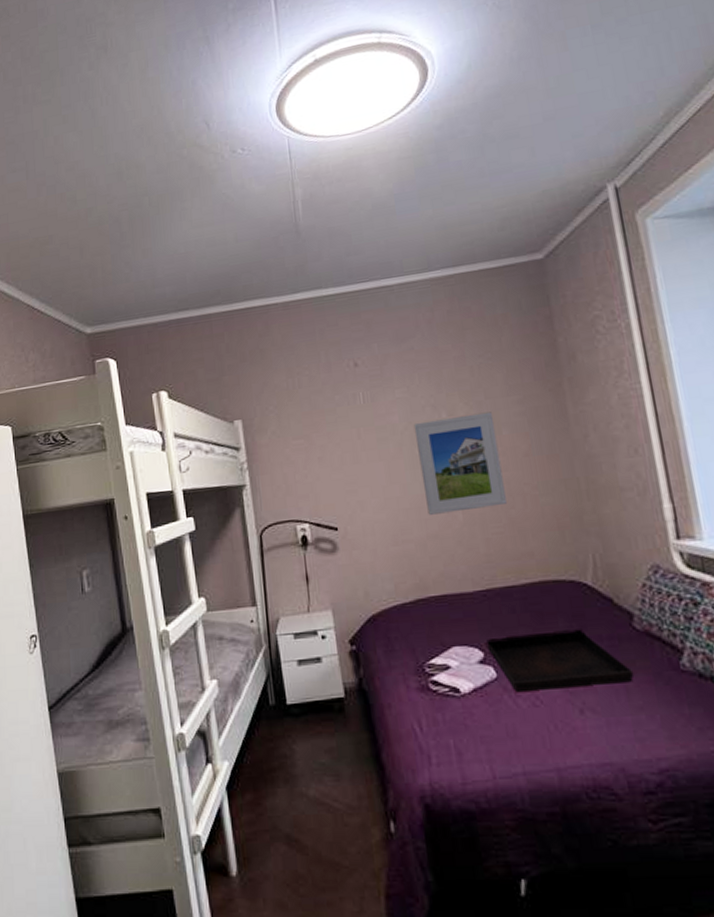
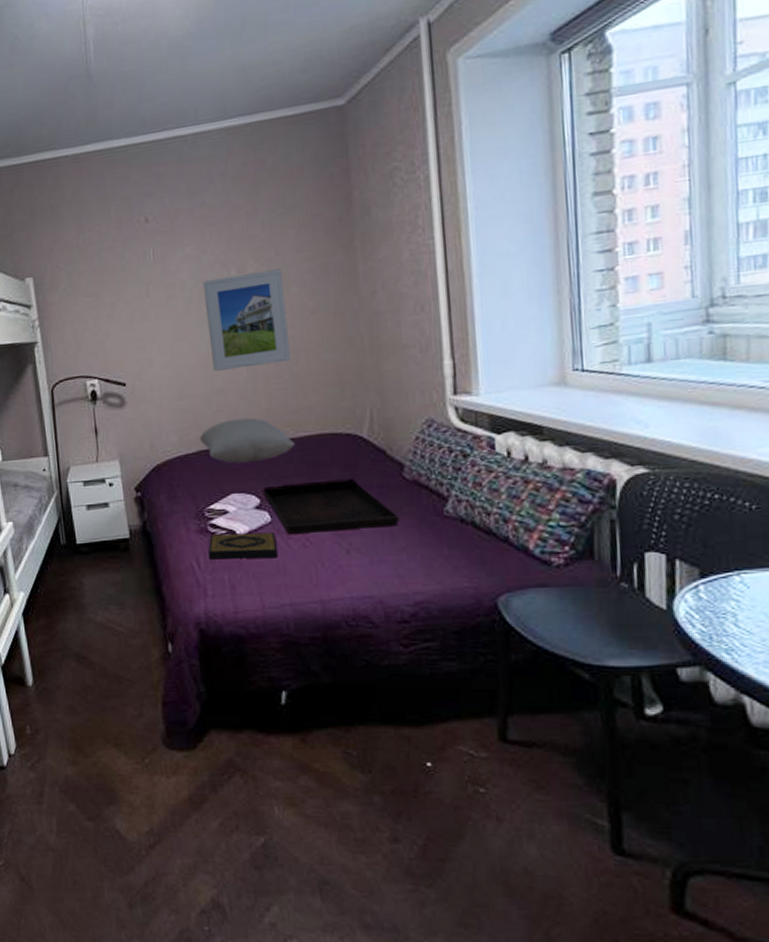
pillow: none [416,563,518,614] -> present [200,417,296,464]
hardback book: none [430,689,507,722] -> present [208,532,279,560]

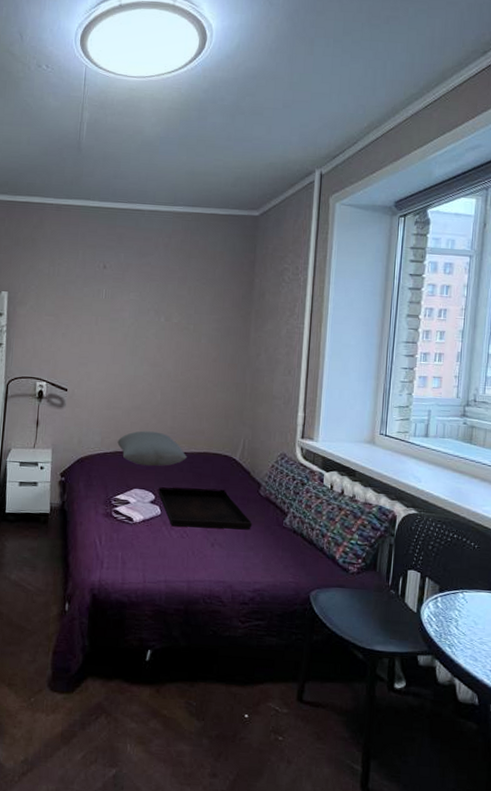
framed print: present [202,268,290,371] -> none [136,321,198,394]
hardback book: present [208,532,279,560] -> none [109,519,162,543]

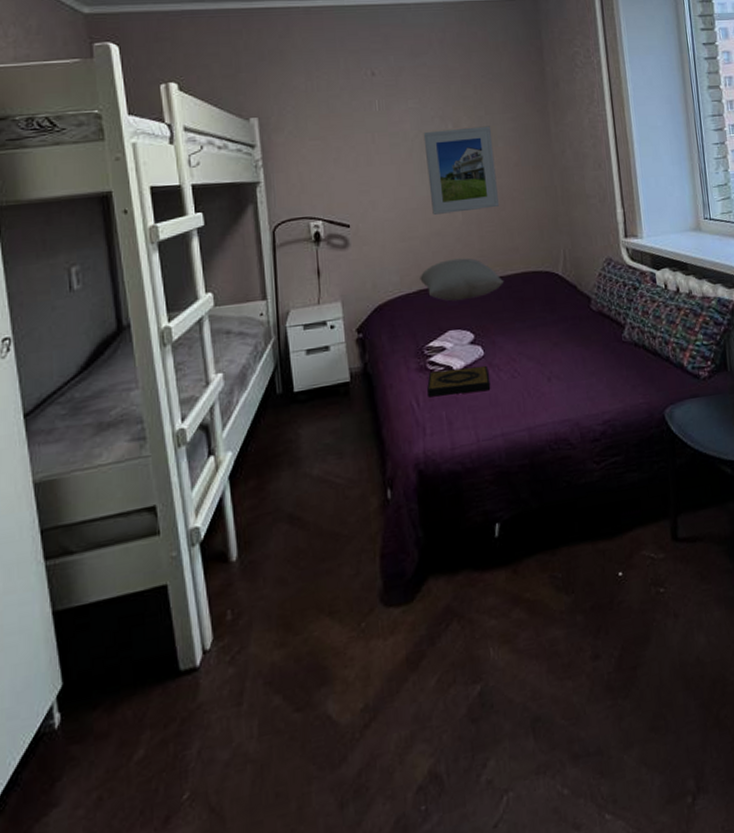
hardback book: none [109,519,162,543] -> present [427,365,491,397]
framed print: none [136,321,198,394] -> present [423,126,499,215]
serving tray: present [158,487,253,530] -> none [477,313,589,366]

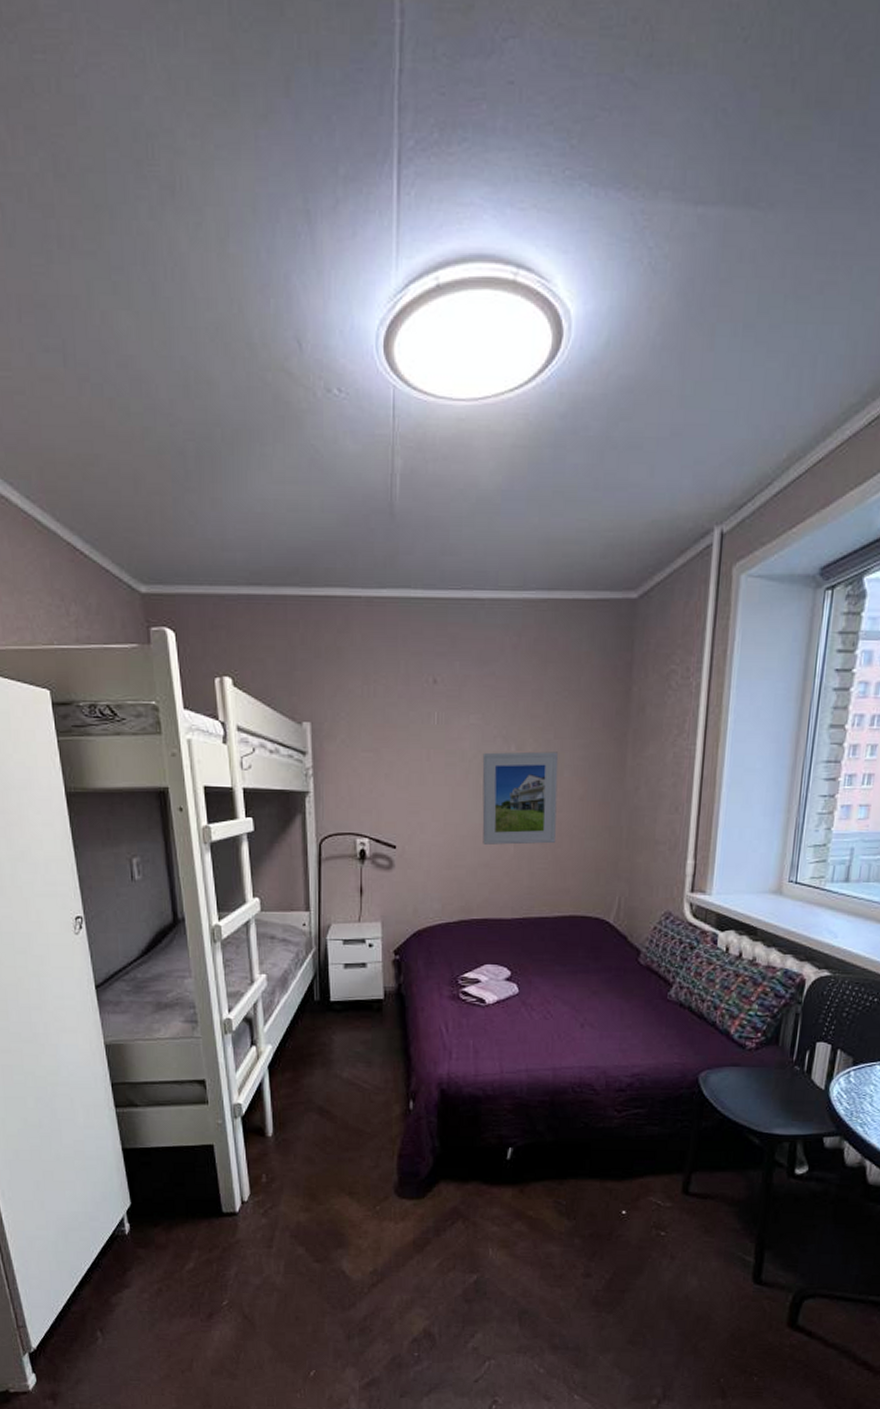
pillow: present [420,258,504,302] -> none [462,893,550,937]
hardback book: present [427,365,491,397] -> none [458,1002,521,1026]

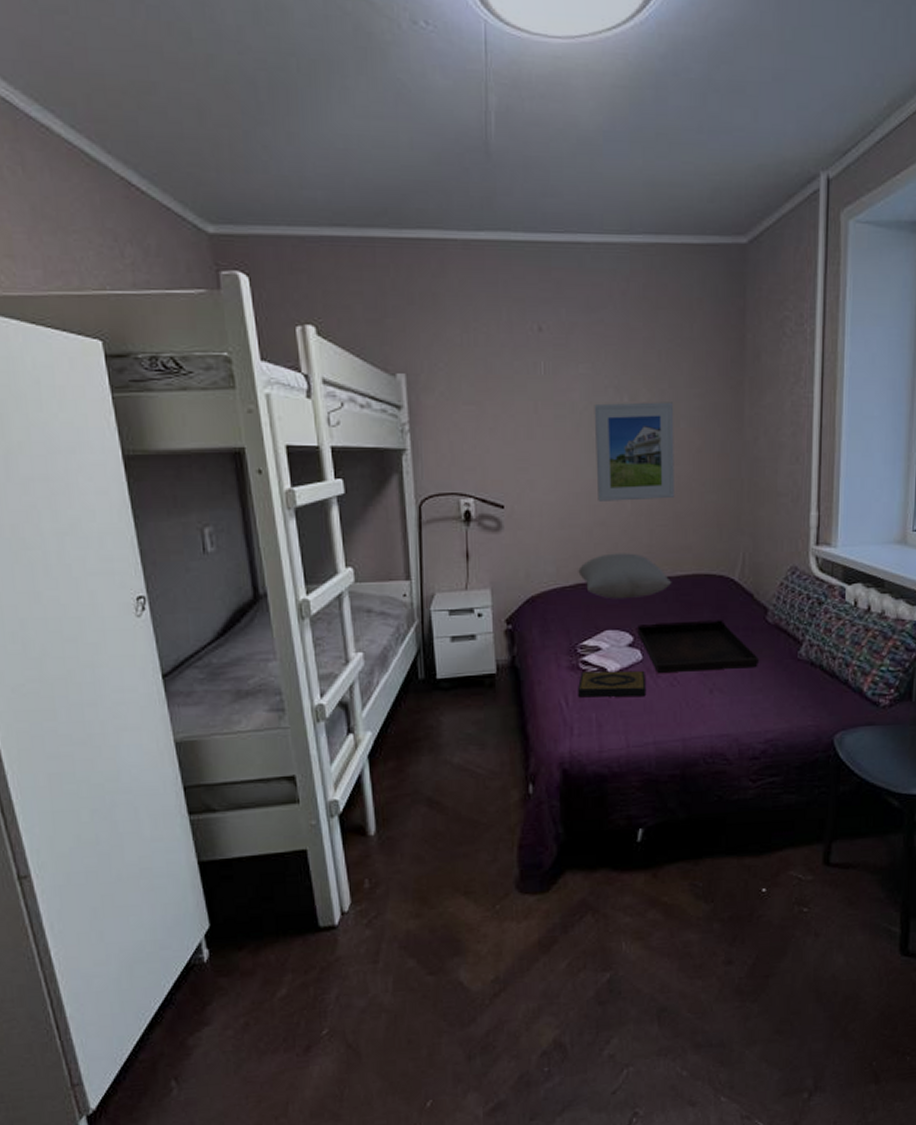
hardback book: none [458,1002,521,1026] -> present [578,670,647,698]
pillow: none [462,893,550,937] -> present [578,553,672,600]
serving tray: none [515,960,630,1007] -> present [637,621,760,673]

